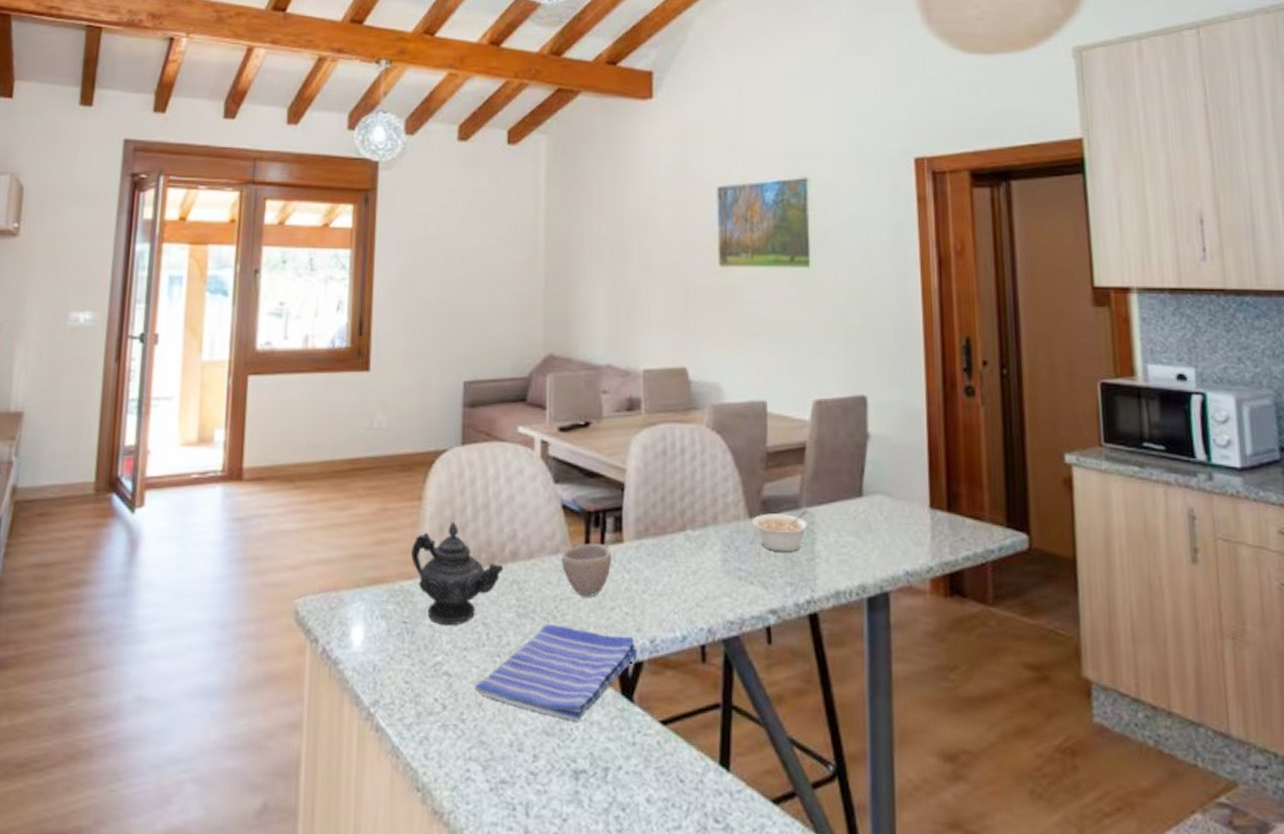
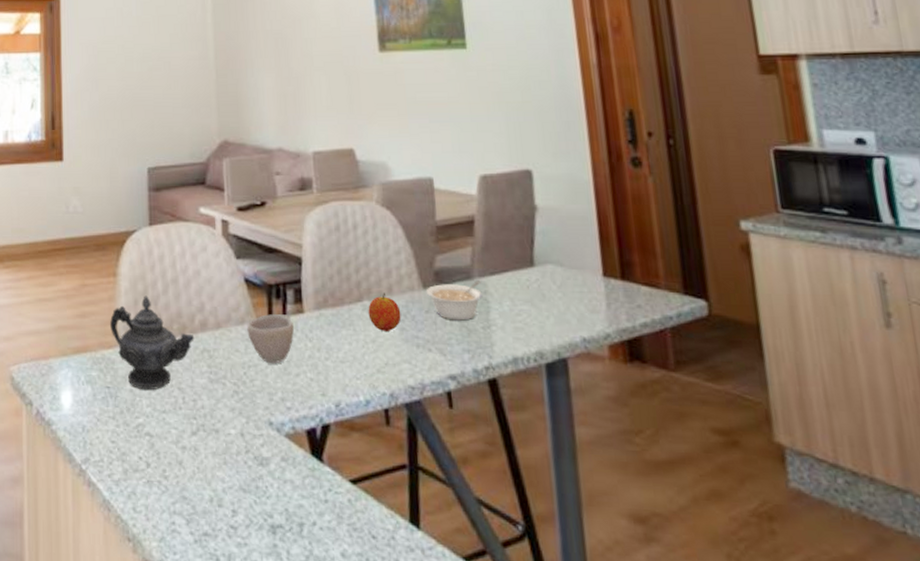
dish towel: present [473,625,638,722] -> none [173,390,325,480]
fruit: none [691,522,725,563] -> present [368,293,401,331]

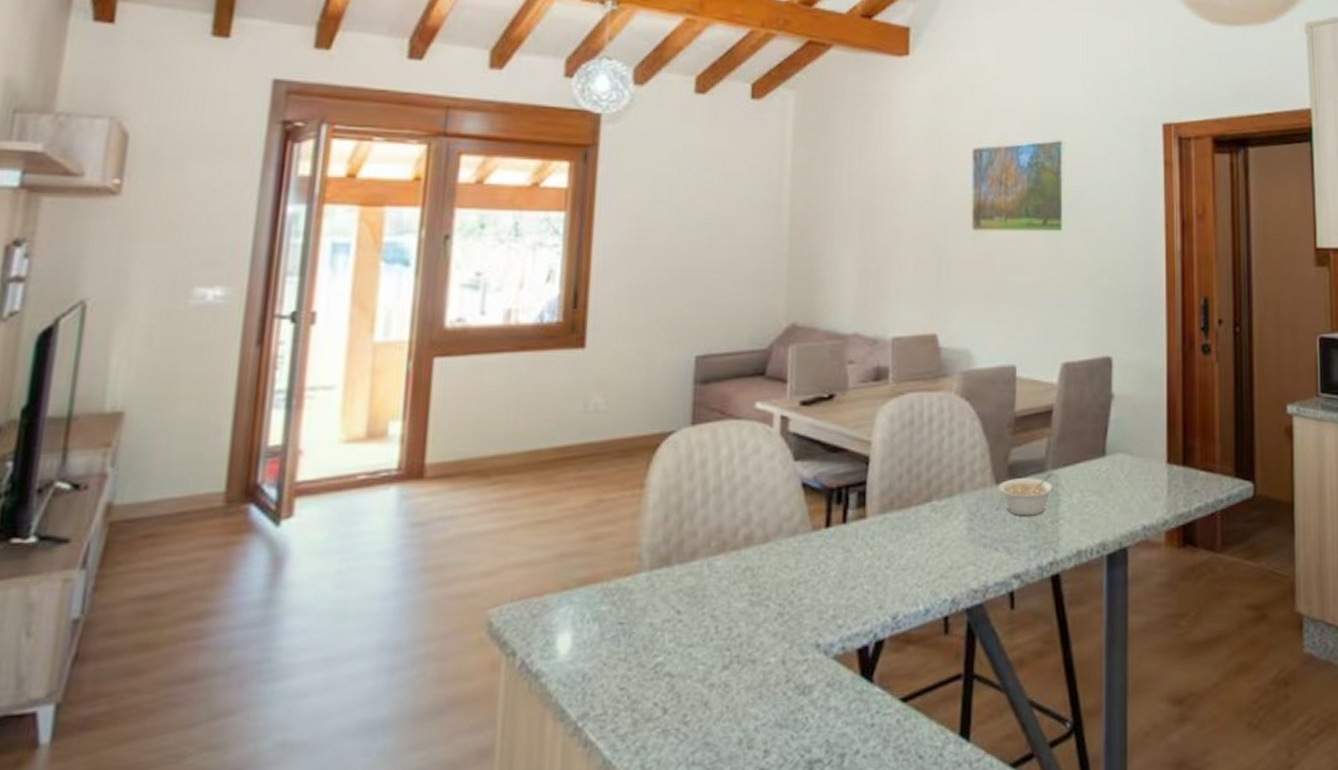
teapot: present [110,295,195,391] -> none [630,509,736,623]
cup: present [247,314,294,364] -> none [800,521,854,579]
fruit: present [368,293,401,331] -> none [936,491,971,533]

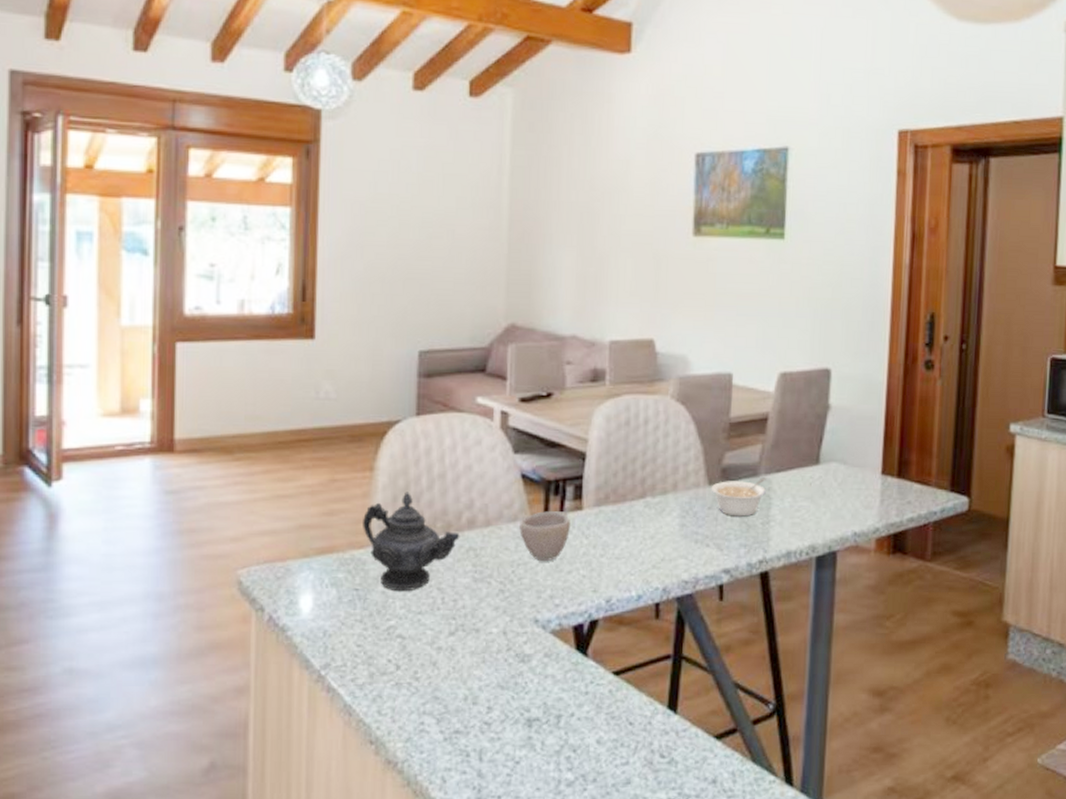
teapot: none [630,509,736,623] -> present [363,492,460,592]
cup: none [800,521,854,579] -> present [519,511,570,562]

